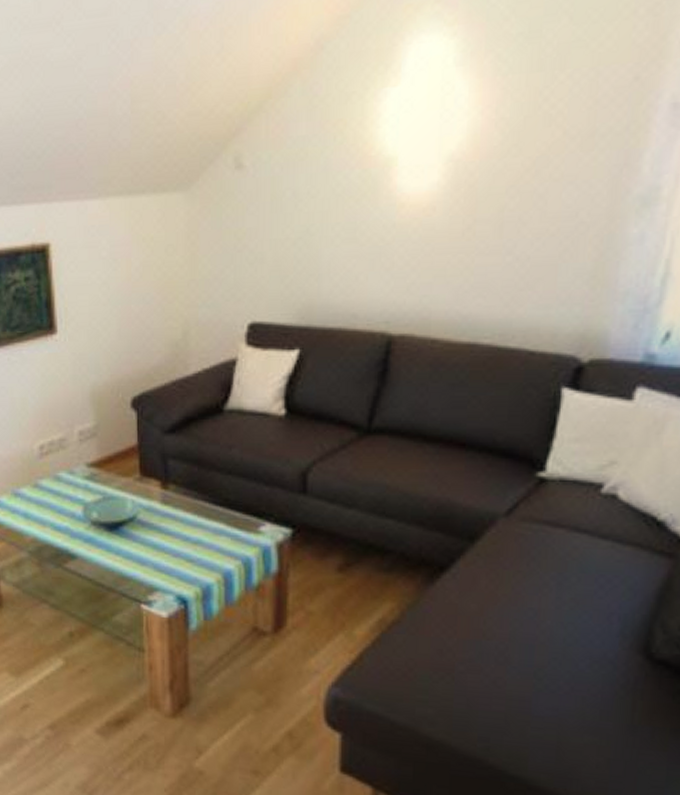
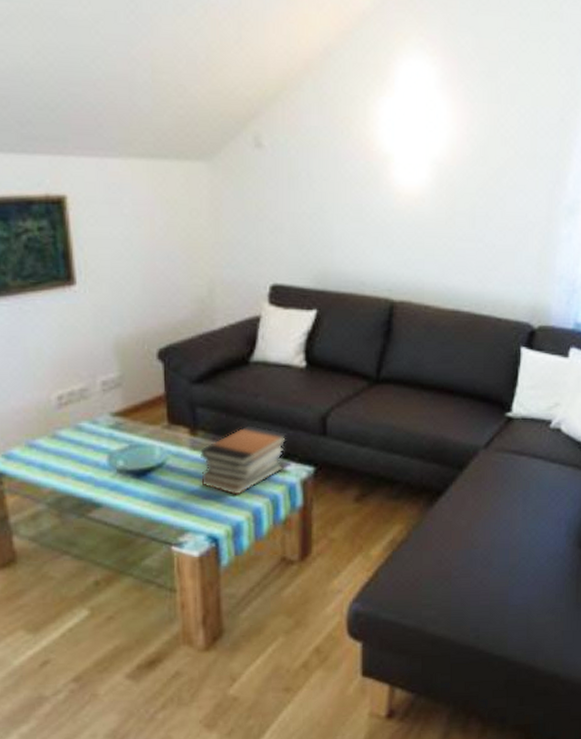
book stack: none [170,480,263,556] -> present [199,425,287,496]

